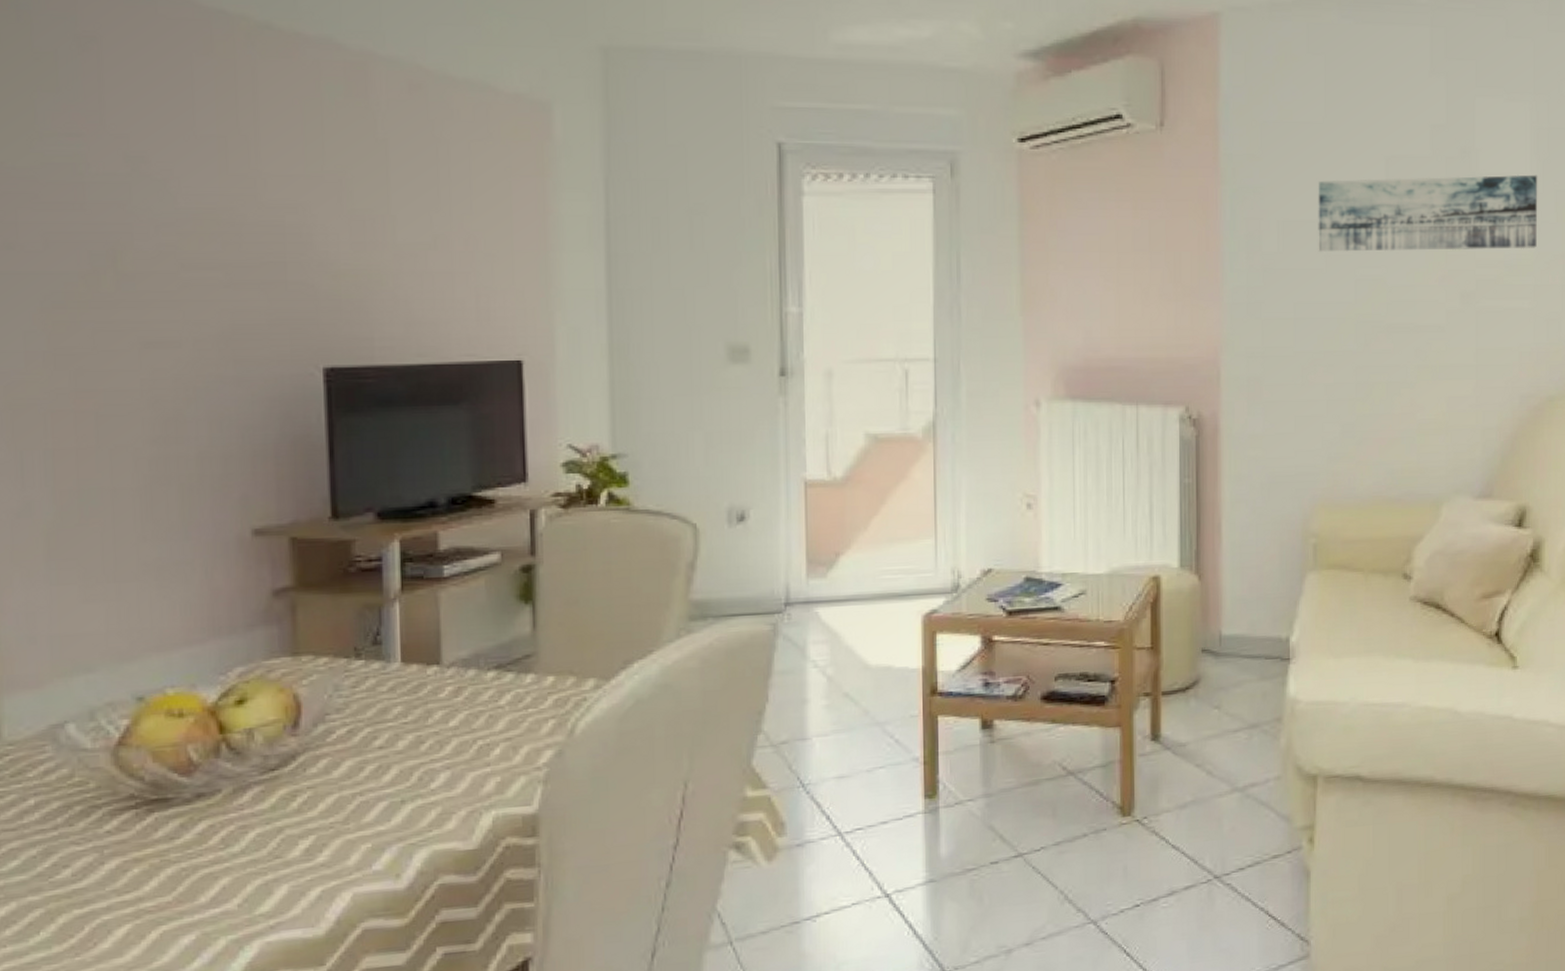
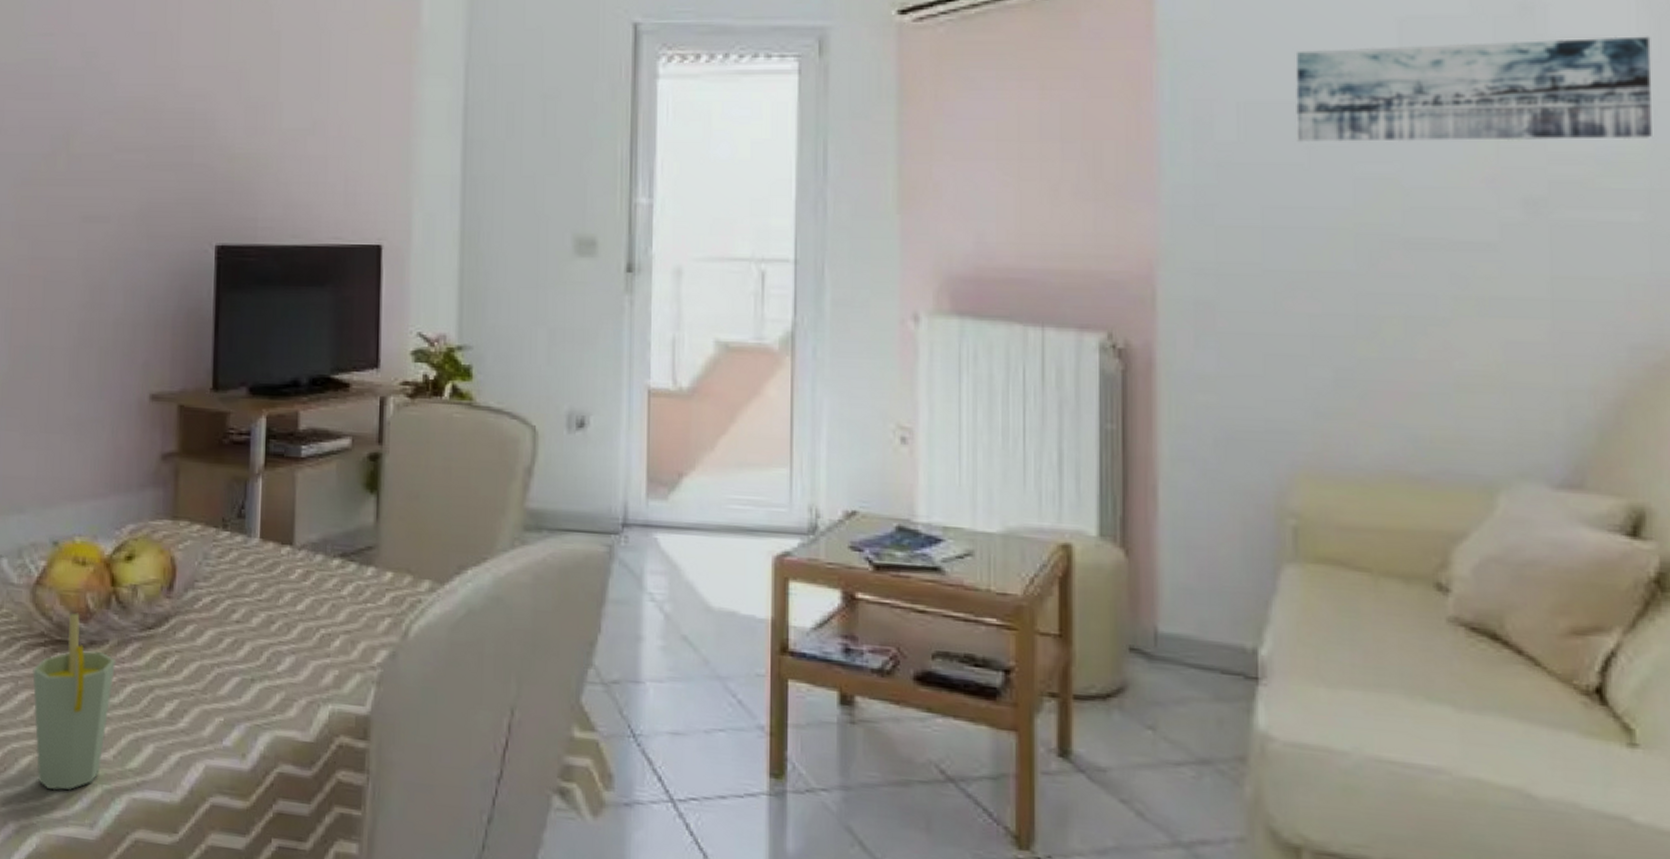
cup: none [122,767,232,954] -> present [32,613,116,791]

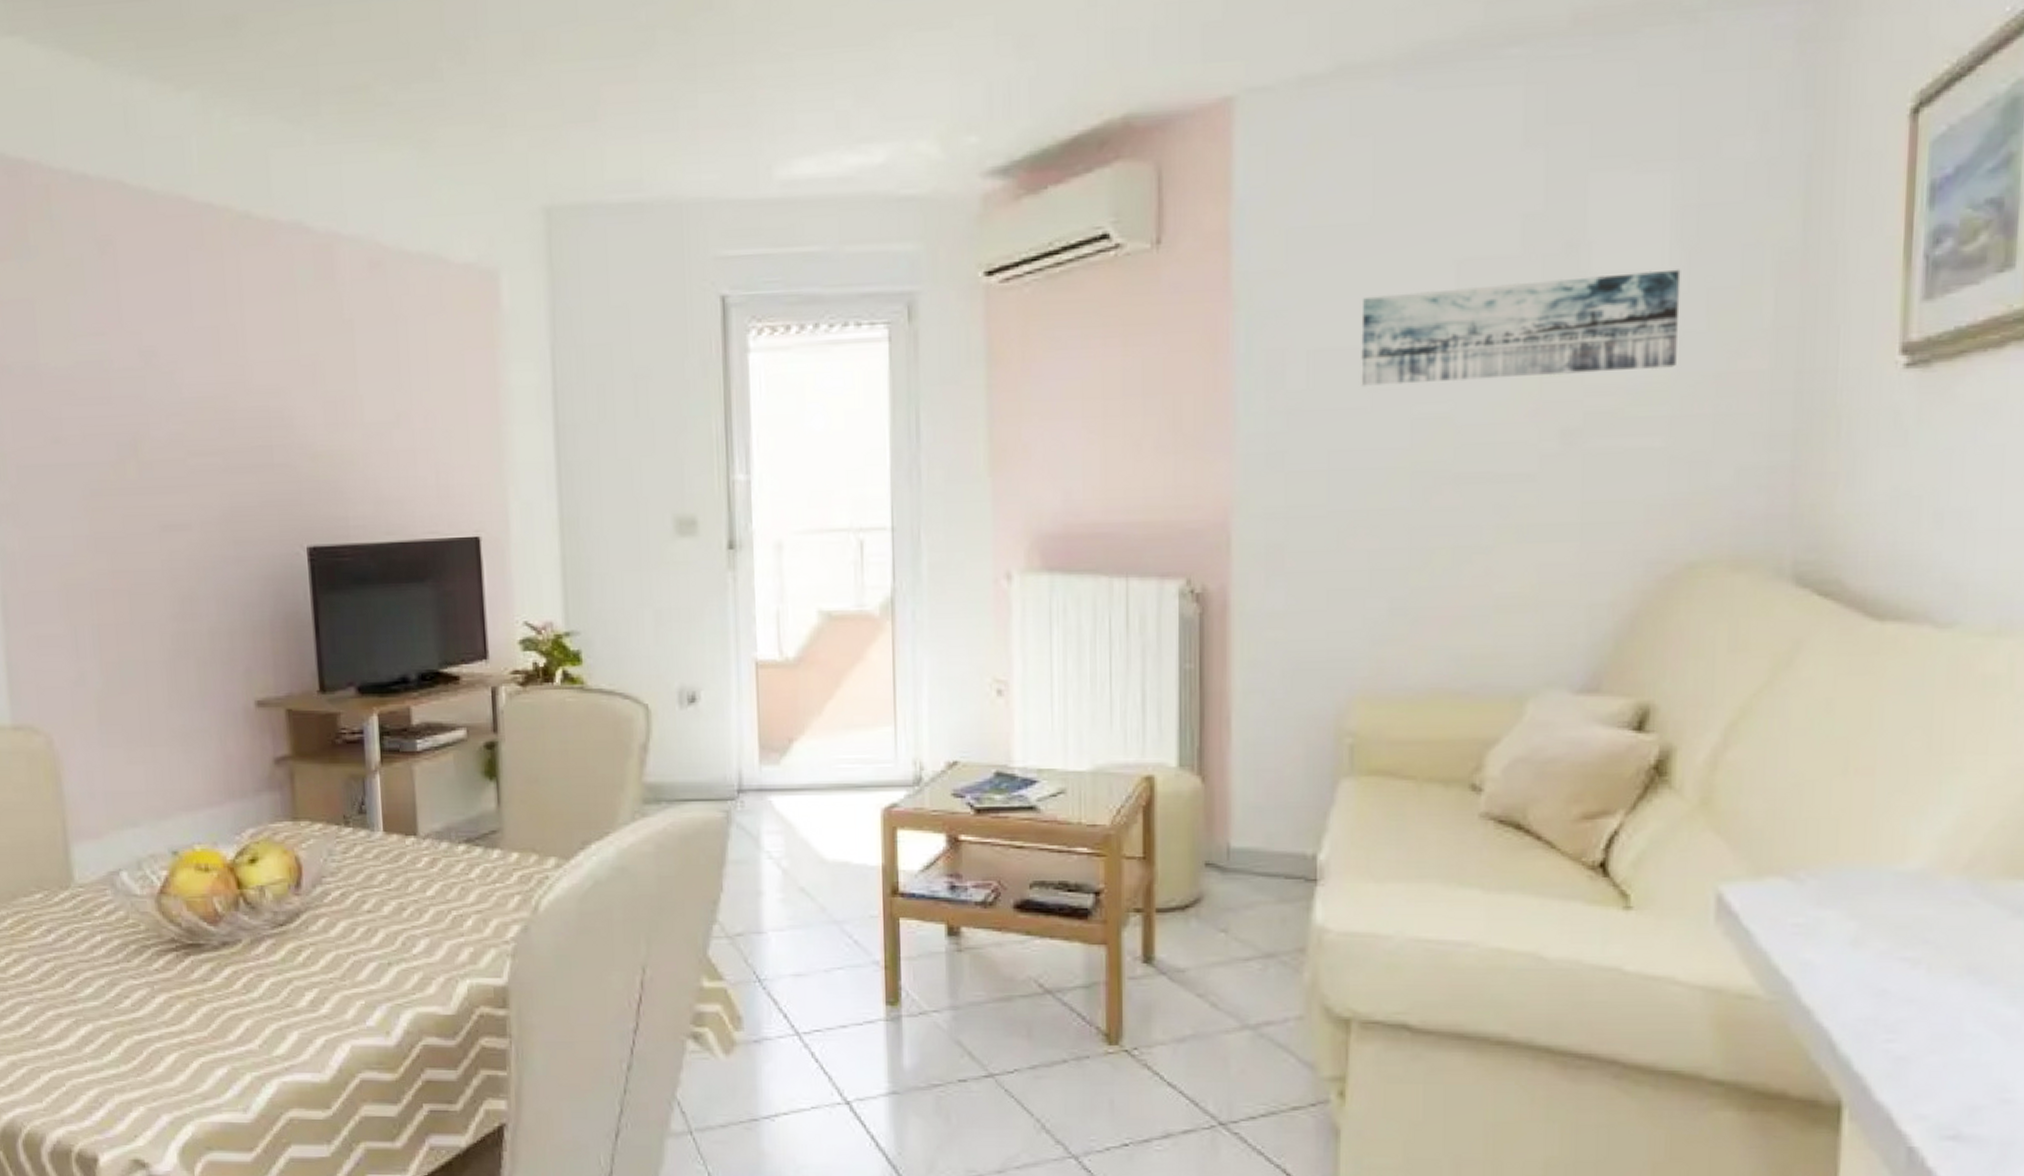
cup: present [32,613,116,791] -> none [167,917,251,1082]

